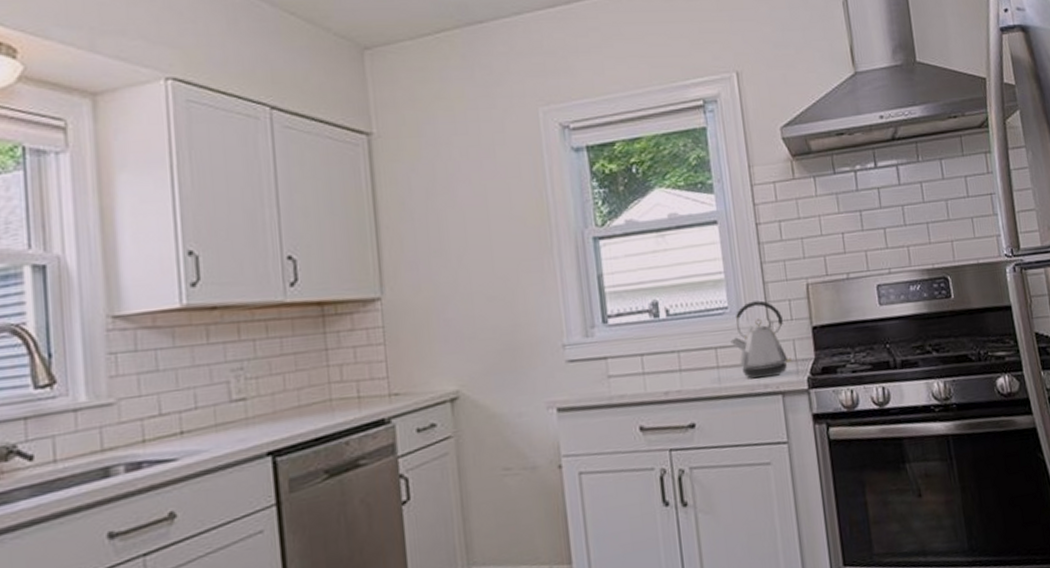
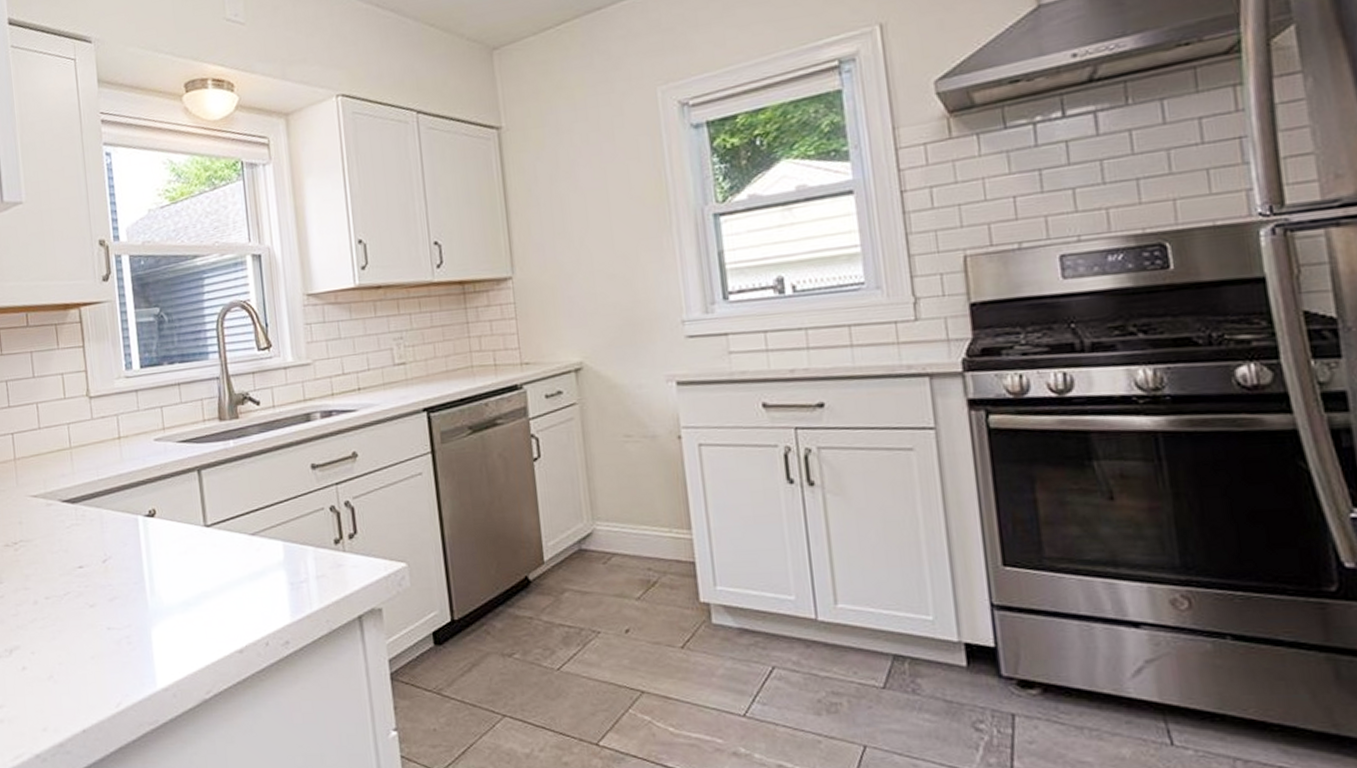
kettle: present [730,300,793,379] -> none [867,275,944,359]

